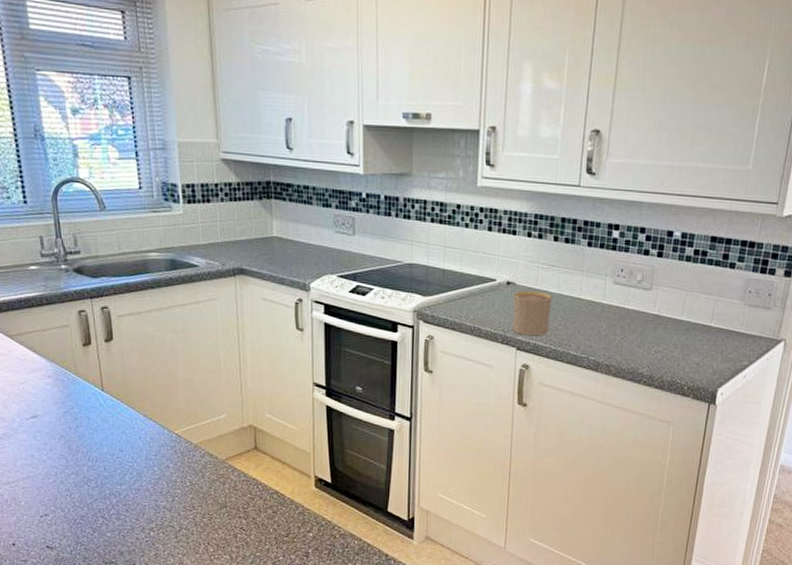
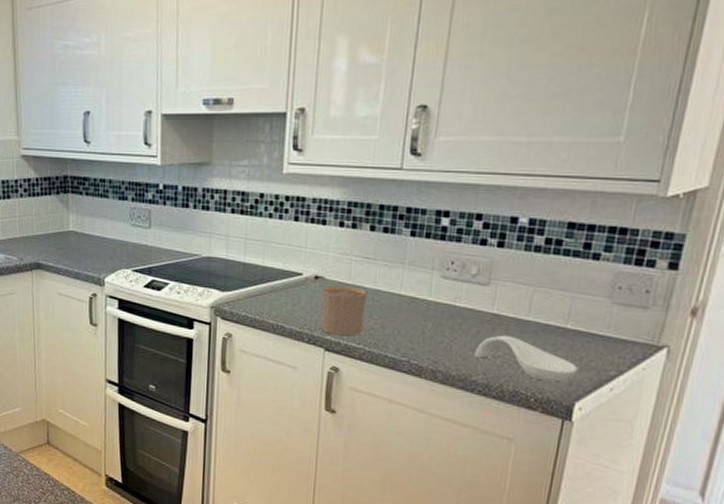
spoon rest: none [640,333,720,372] -> present [474,335,578,382]

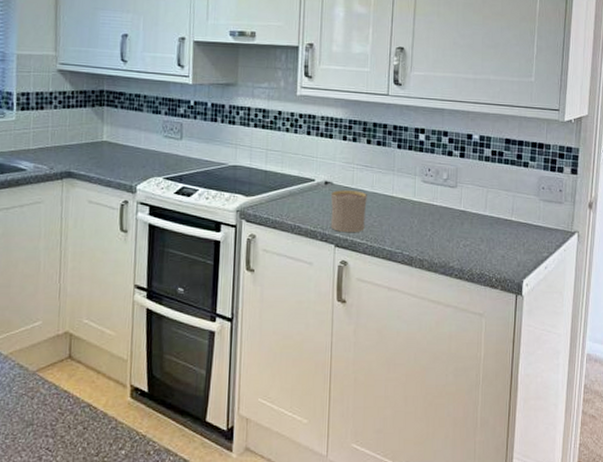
spoon rest: present [474,335,578,382] -> none [450,227,522,264]

